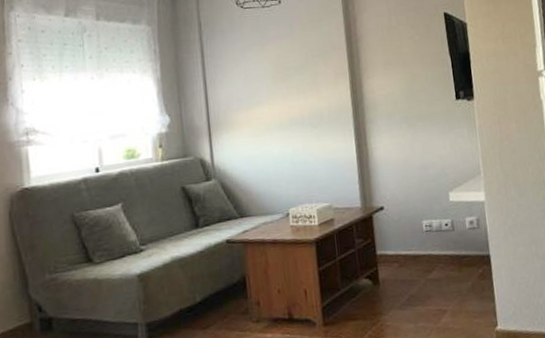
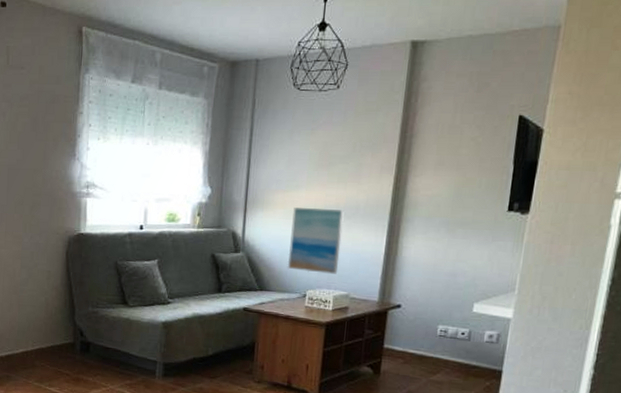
wall art: none [259,120,315,189] -> present [287,208,344,274]

